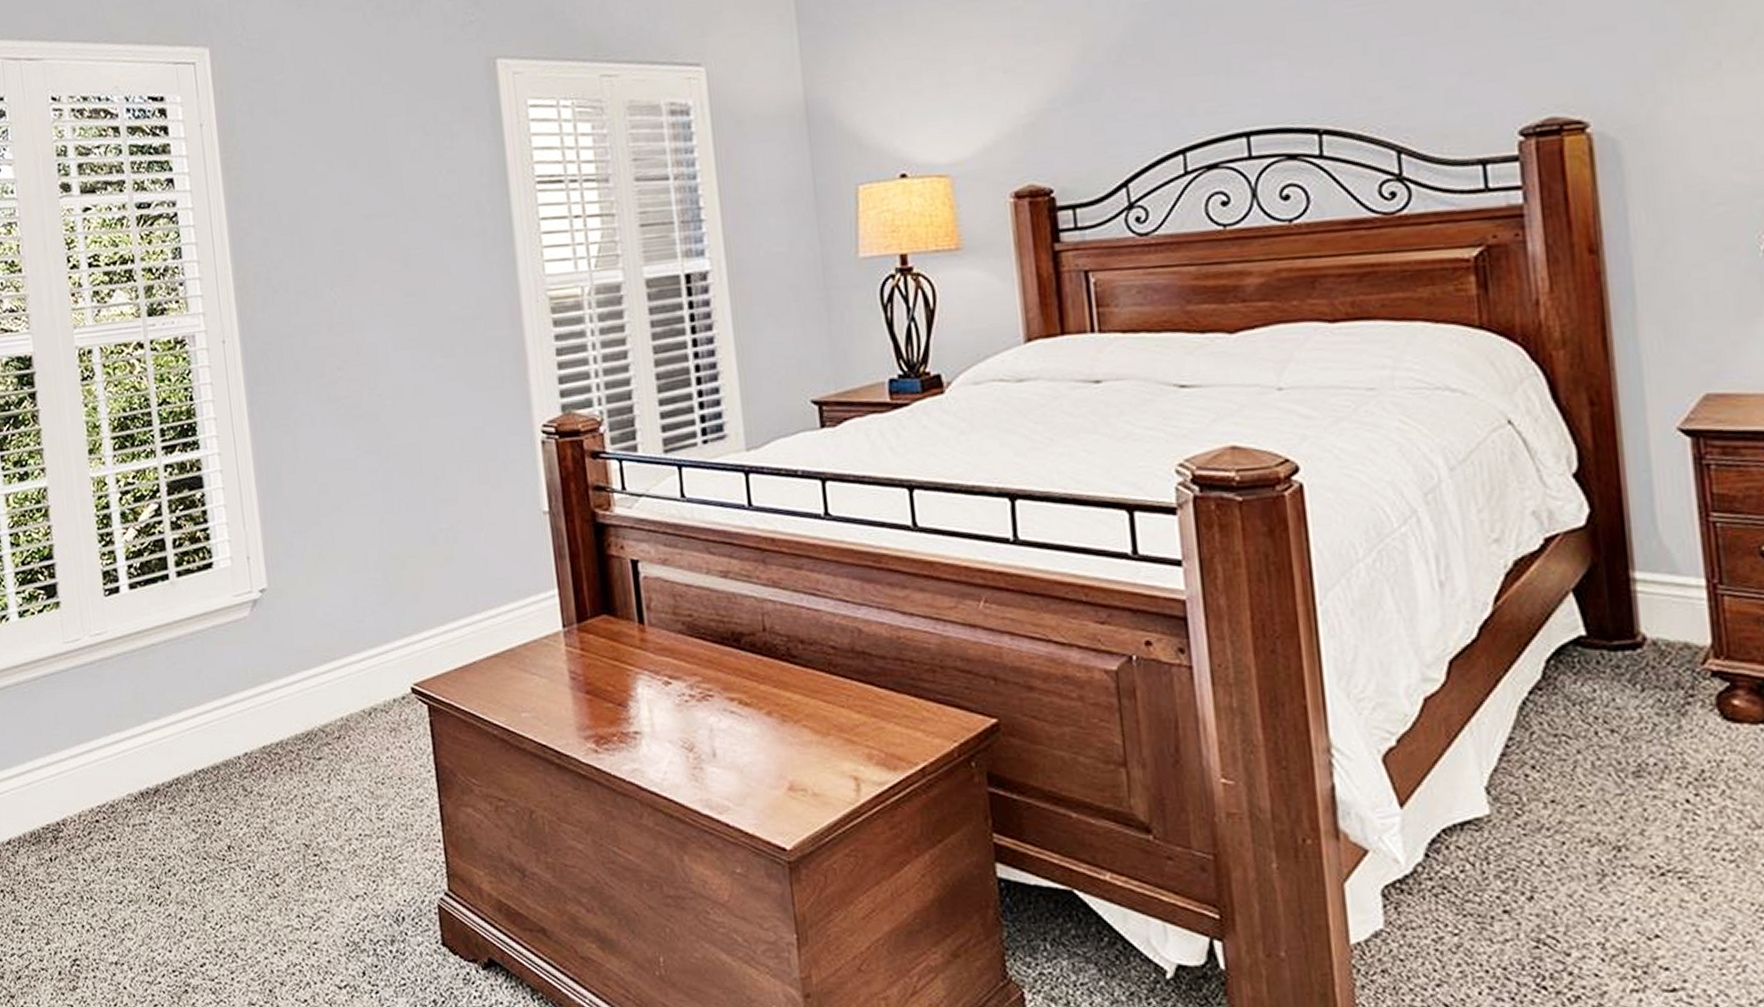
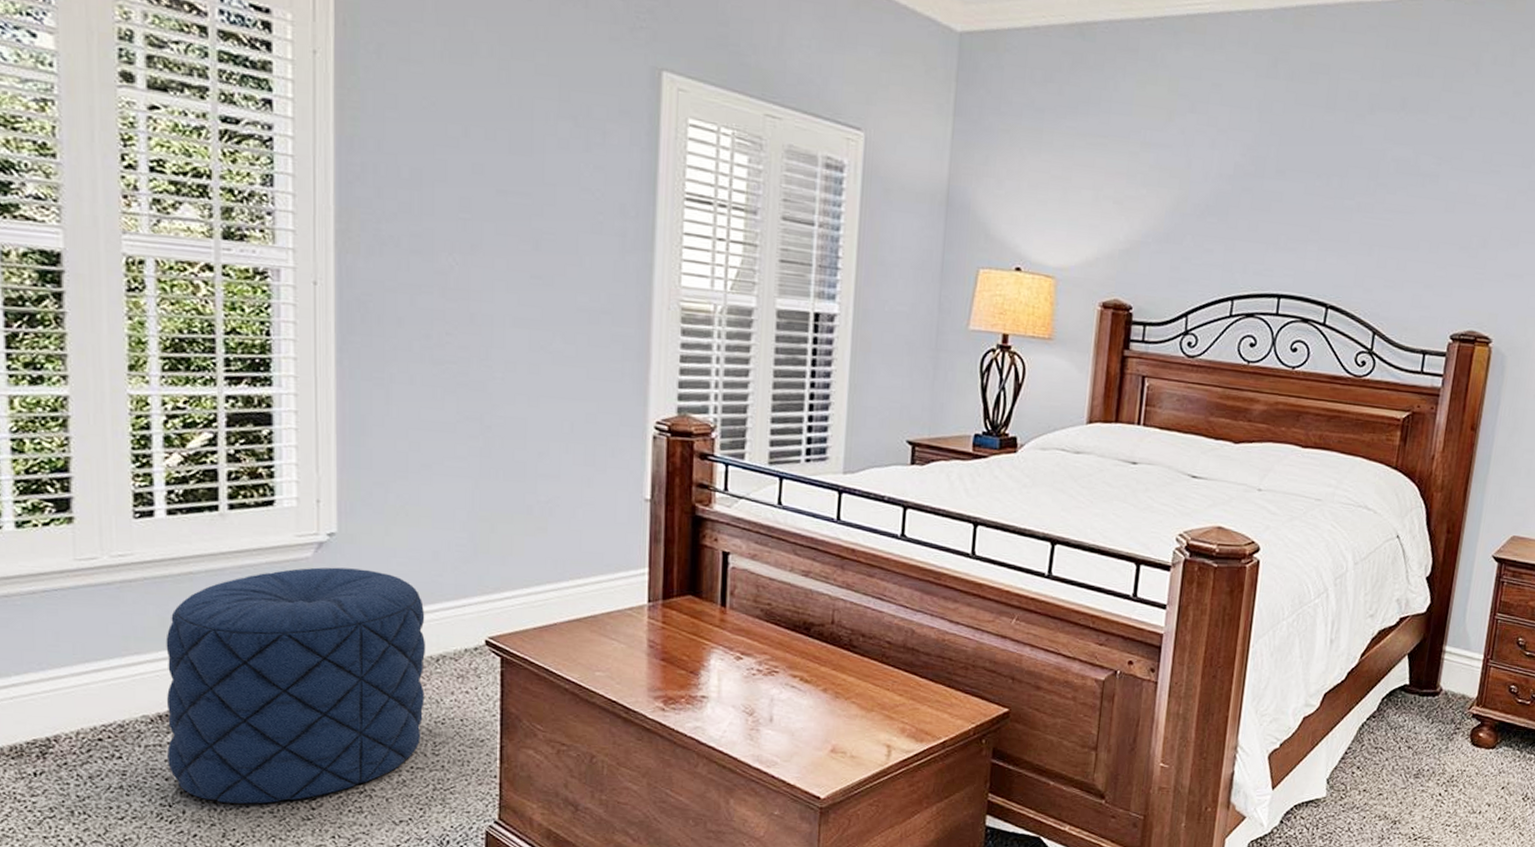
pouf: none [139,623,365,883] -> present [166,567,426,804]

